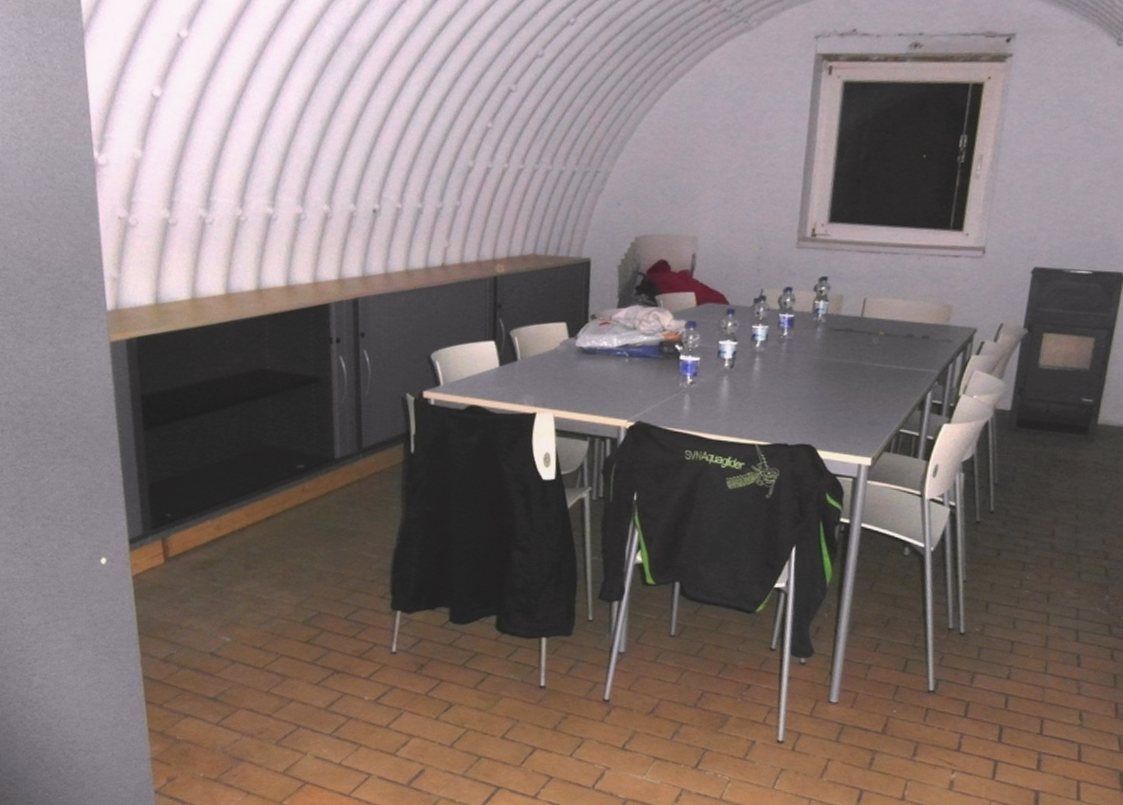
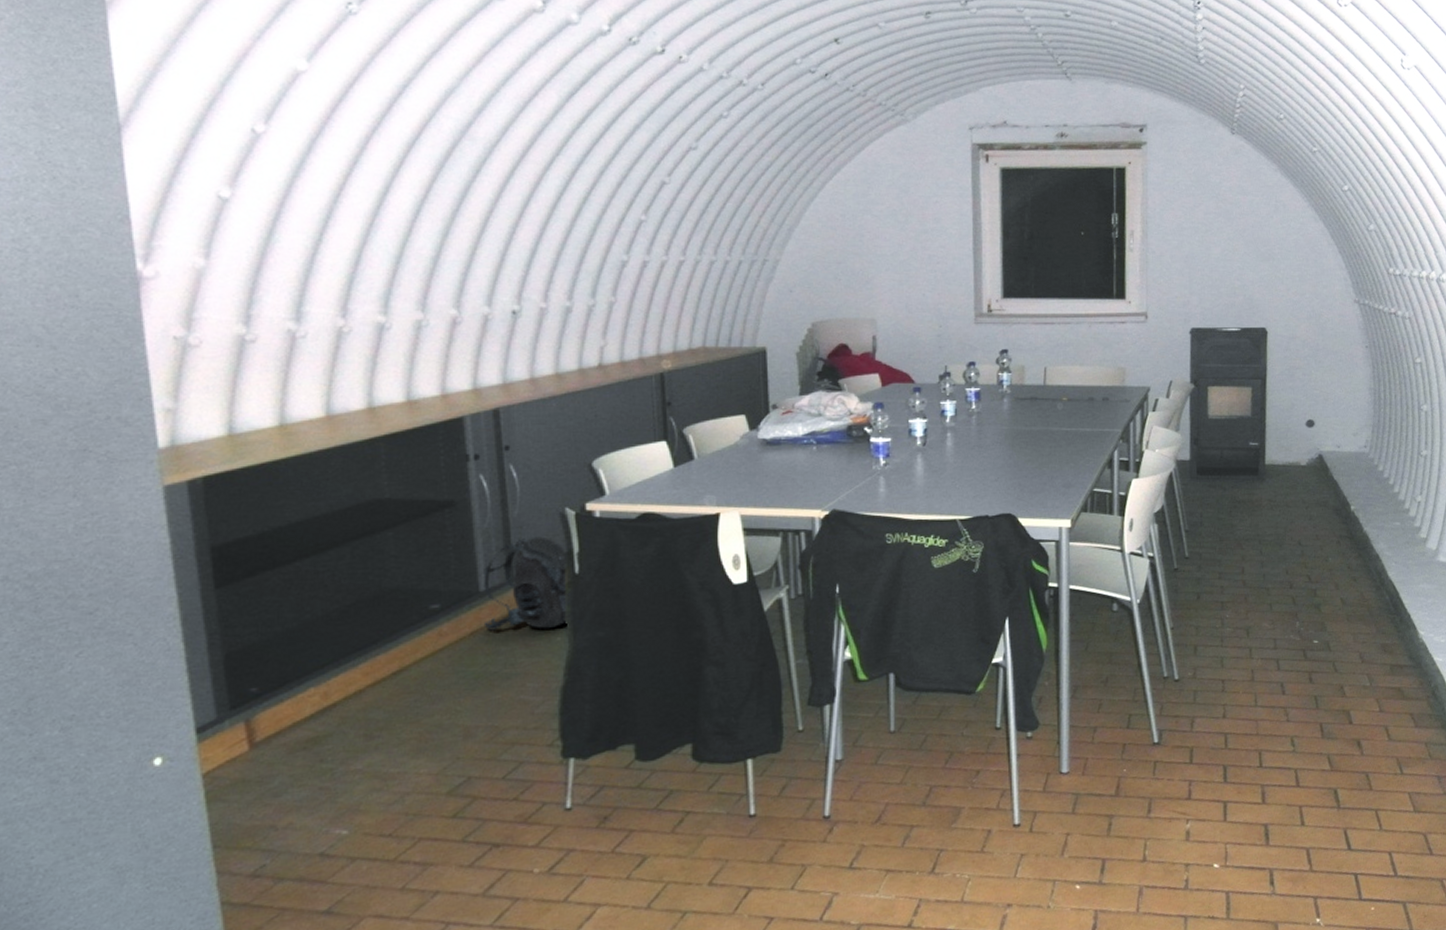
backpack: none [336,416,407,498] -> present [483,536,569,631]

